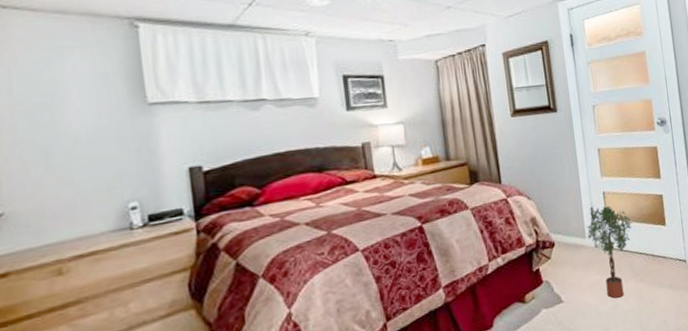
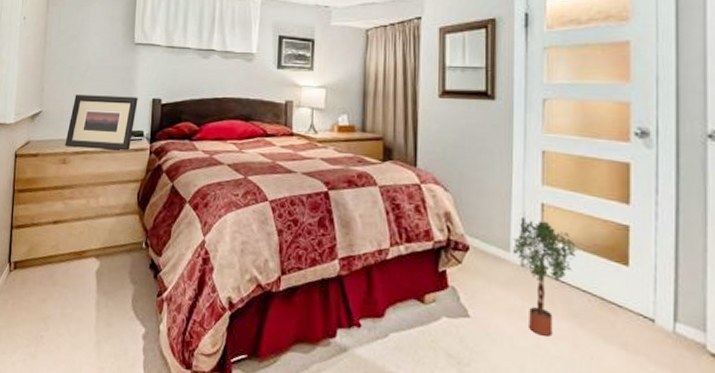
picture frame: none [55,169,168,253] -> present [65,95,138,151]

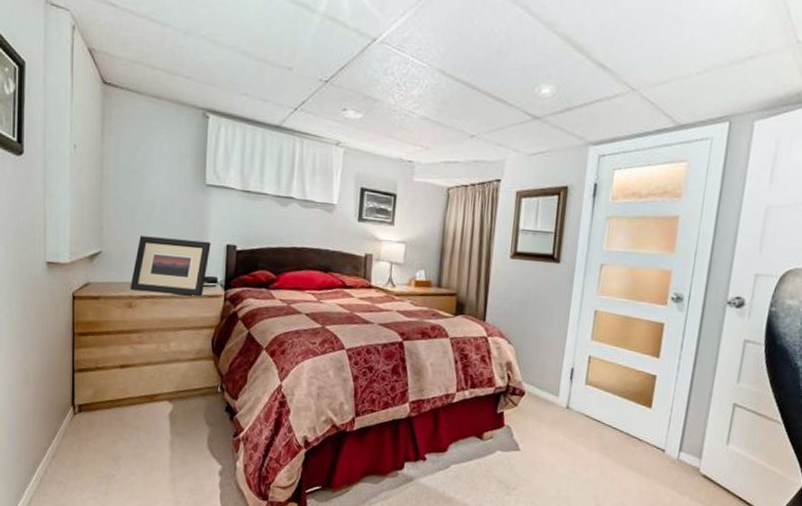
potted tree: present [513,220,578,337] -> none [561,370,614,465]

